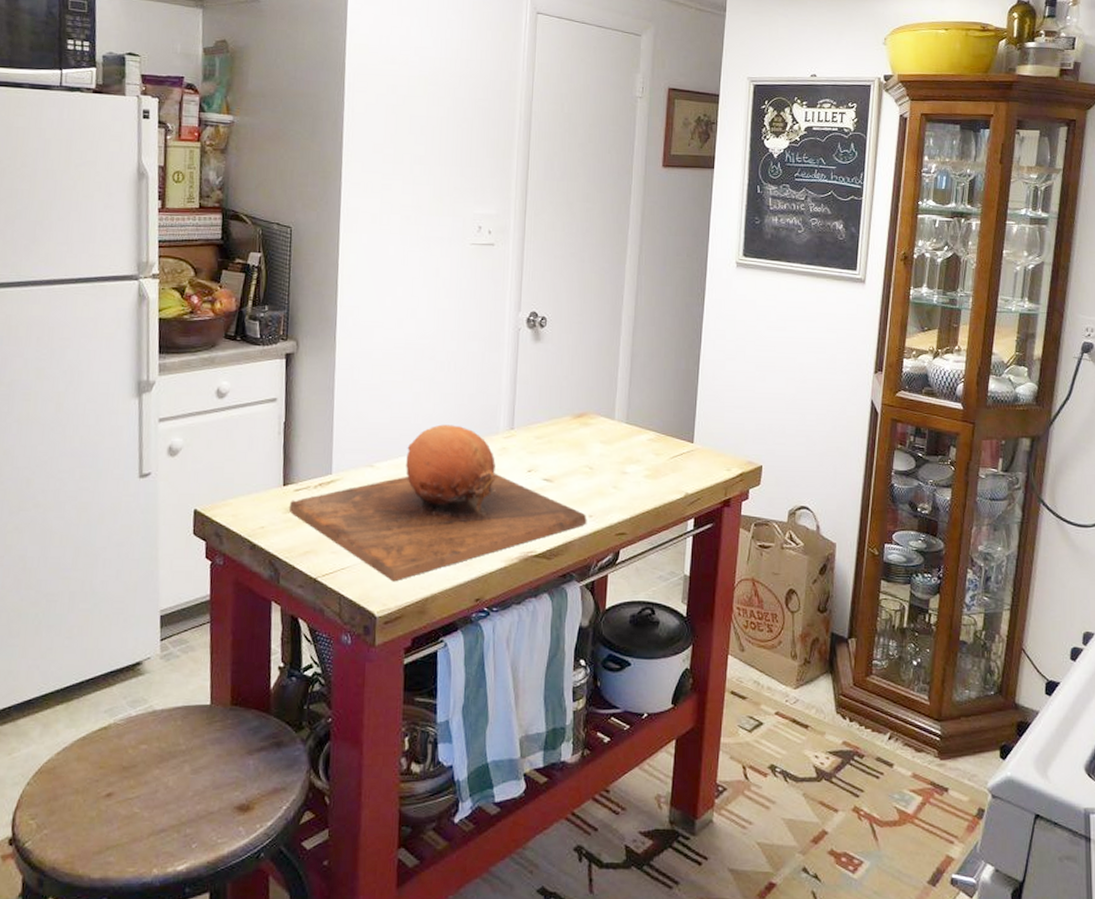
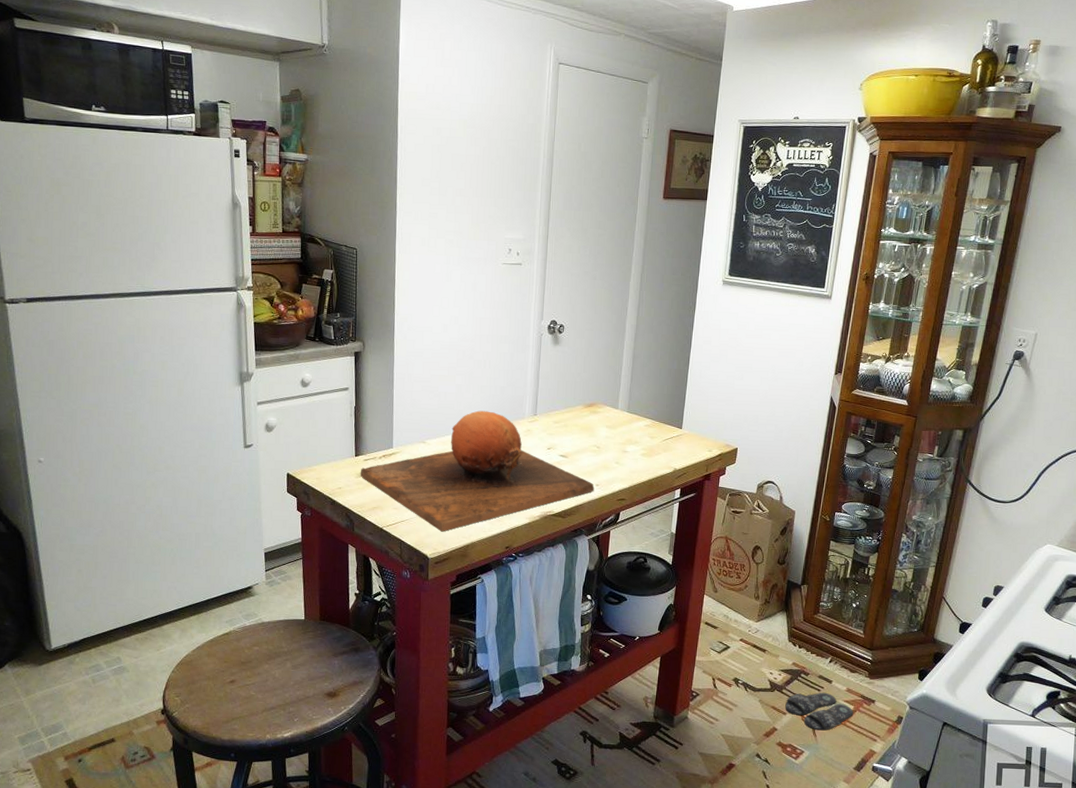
slippers: none [836,780,923,832] -> present [785,692,854,731]

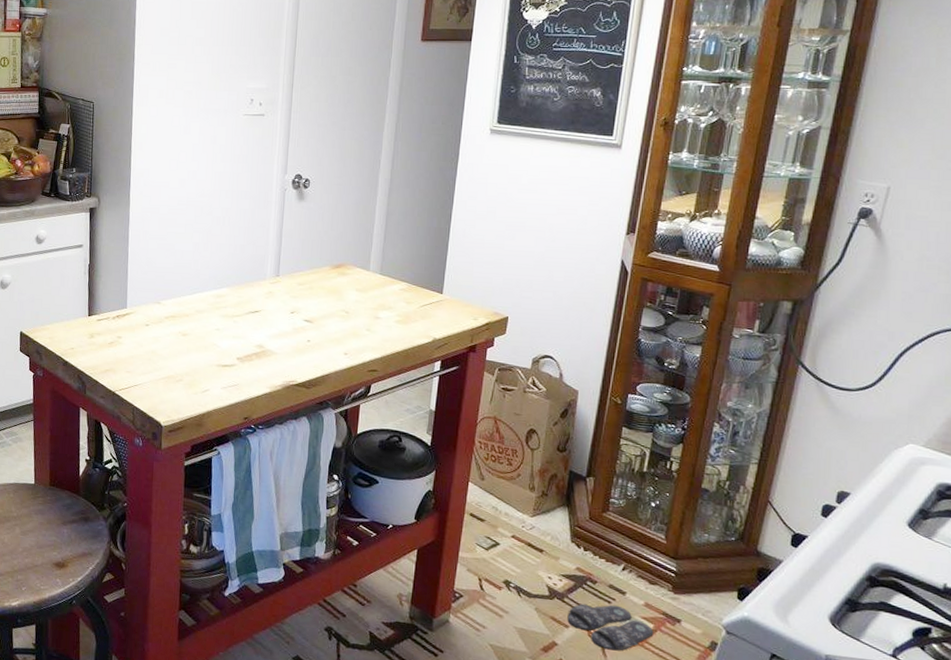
chopping board: present [360,410,595,532] -> none [92,270,343,399]

